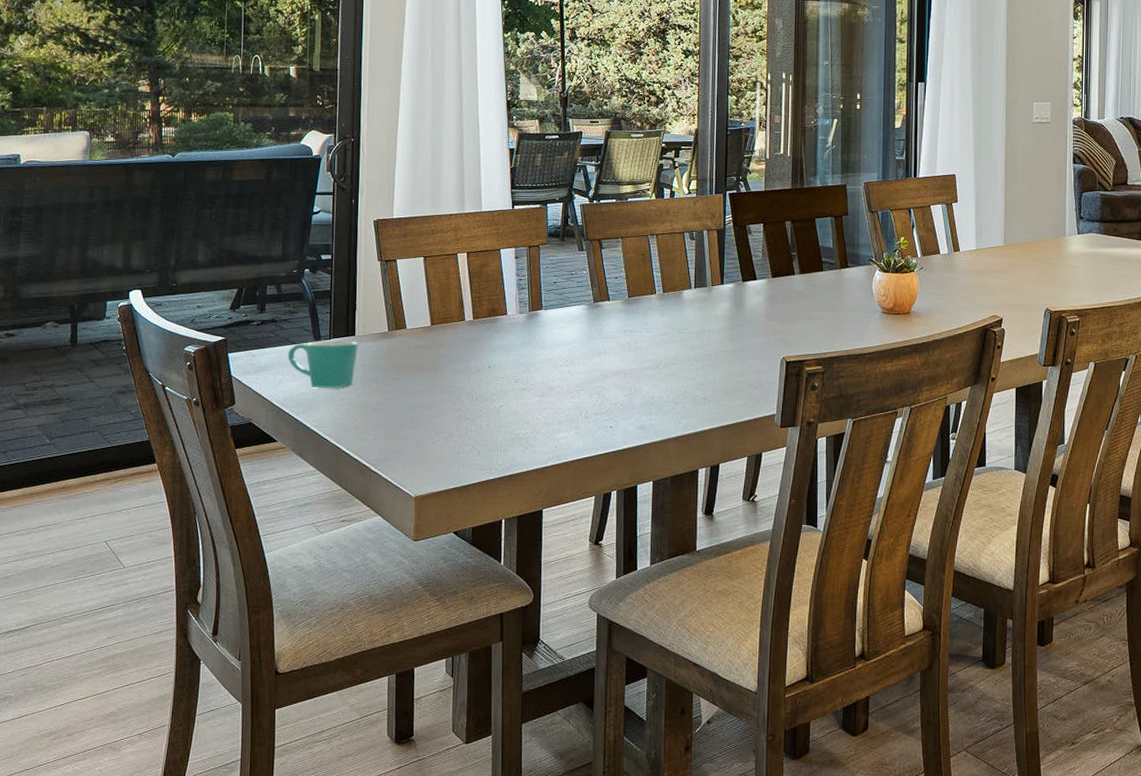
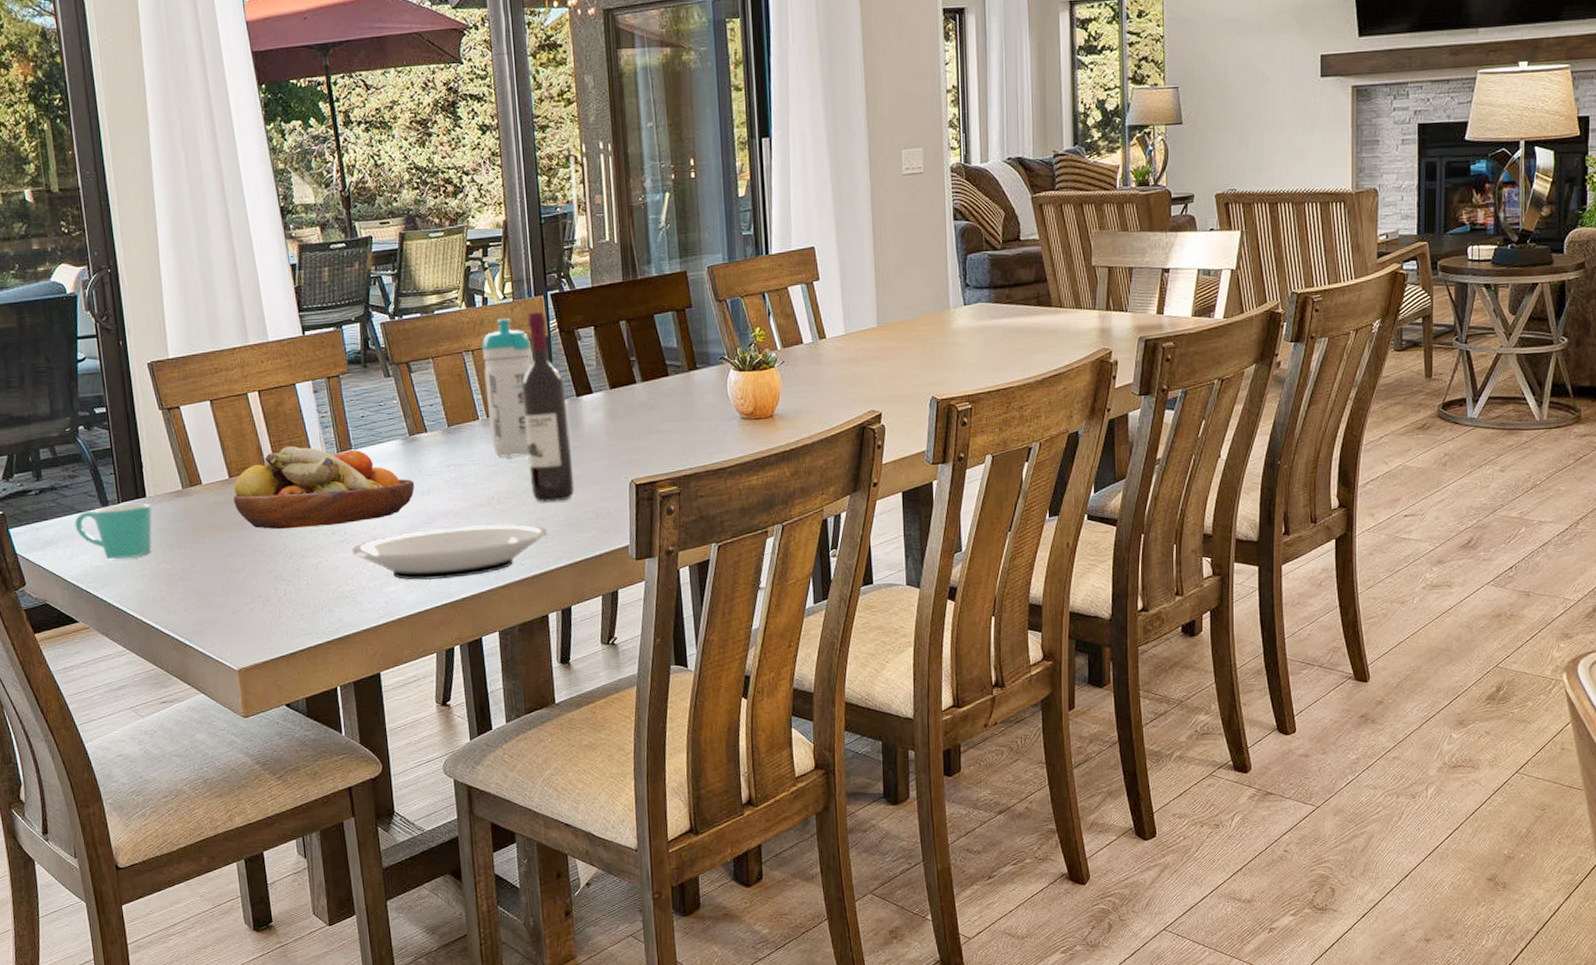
fruit bowl: none [432,302,594,375] -> present [233,445,415,530]
plate: none [531,385,705,431] -> present [352,524,547,581]
water bottle: none [664,210,707,329] -> present [481,318,532,458]
wine bottle: none [695,207,734,371] -> present [521,311,575,503]

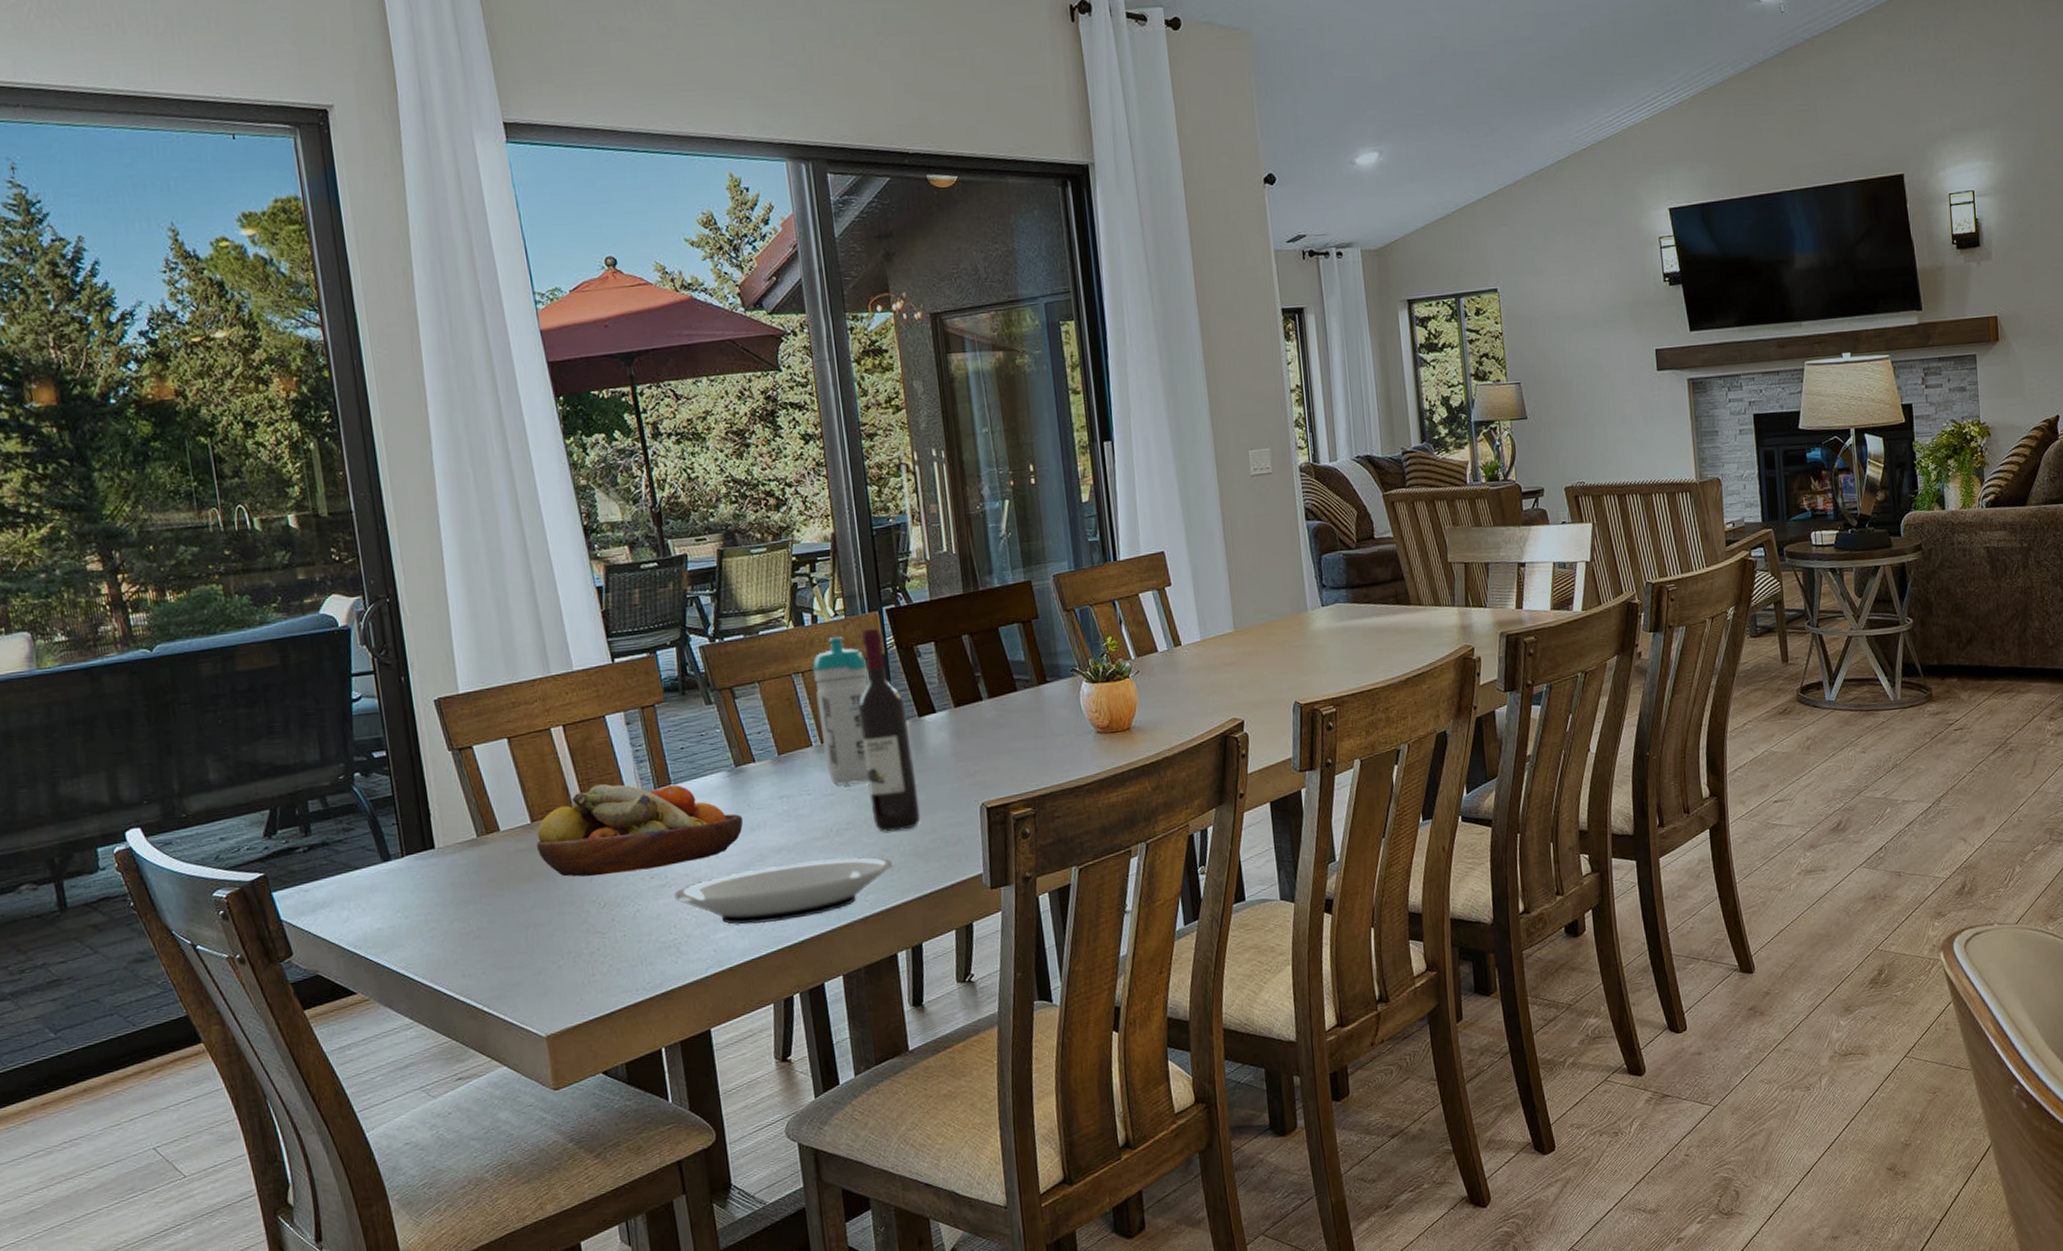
mug: present [74,503,153,559] -> none [350,855,443,920]

